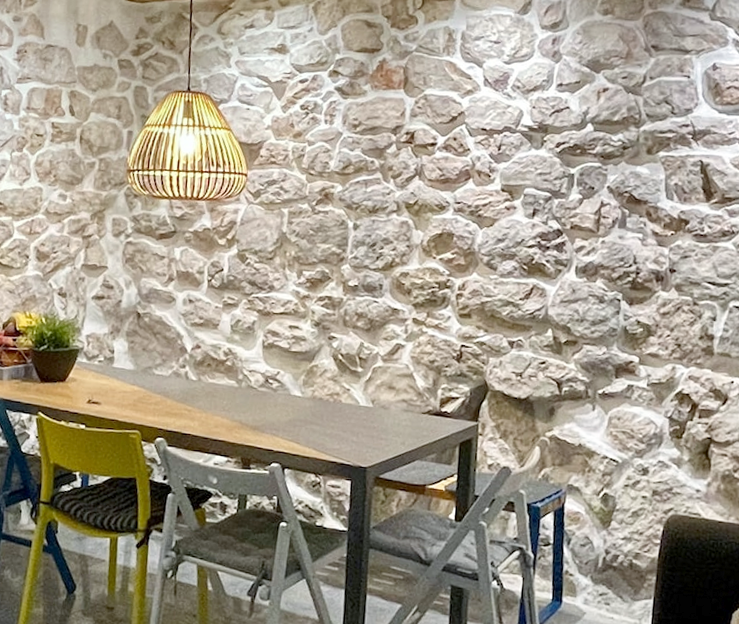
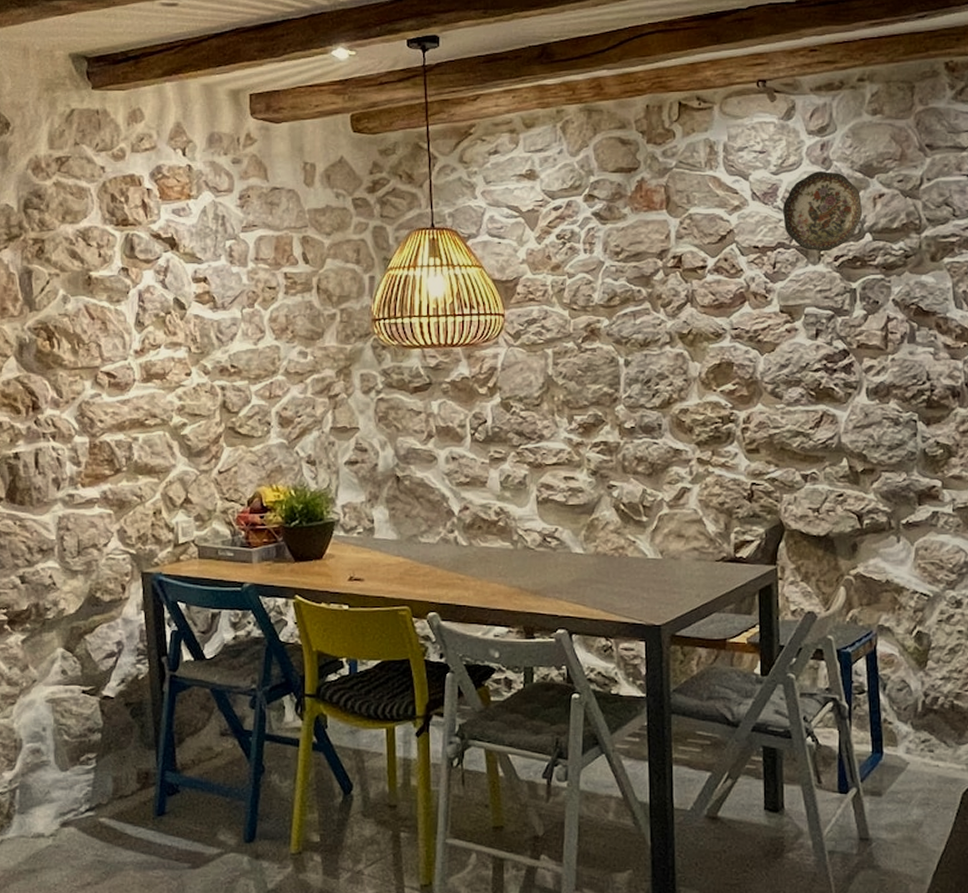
decorative plate: none [511,64,587,138] -> present [782,172,863,252]

